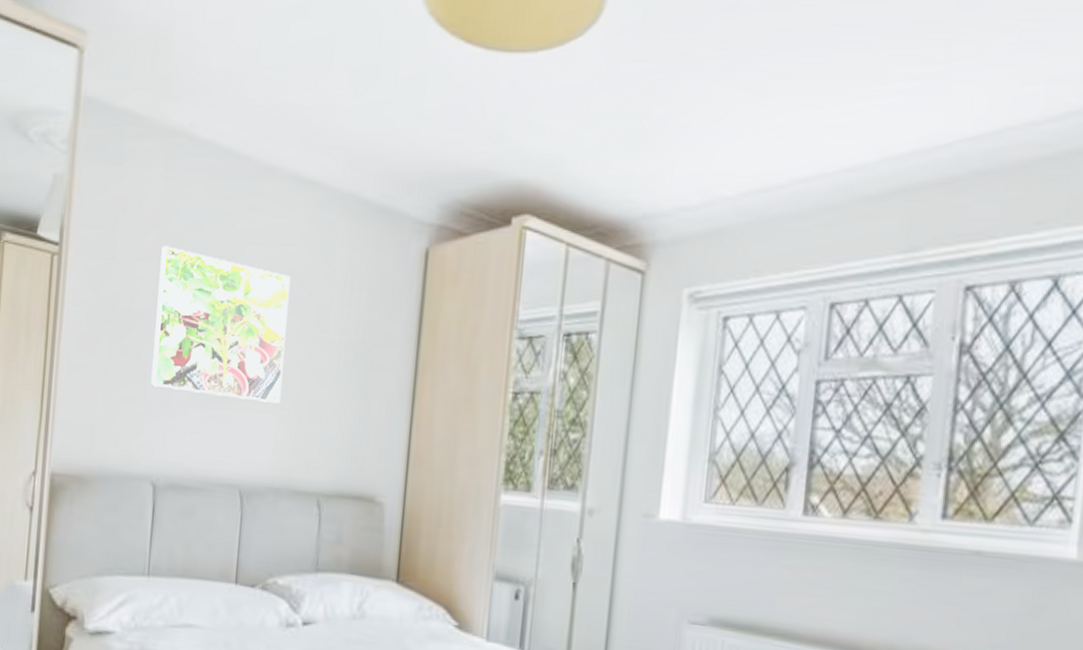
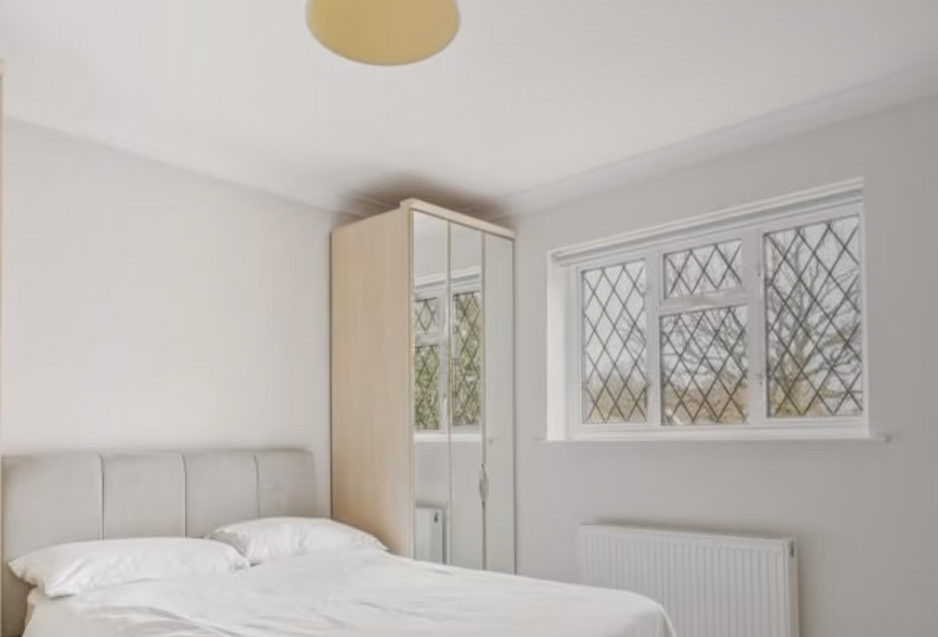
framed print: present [151,246,290,403] -> none [91,244,212,374]

